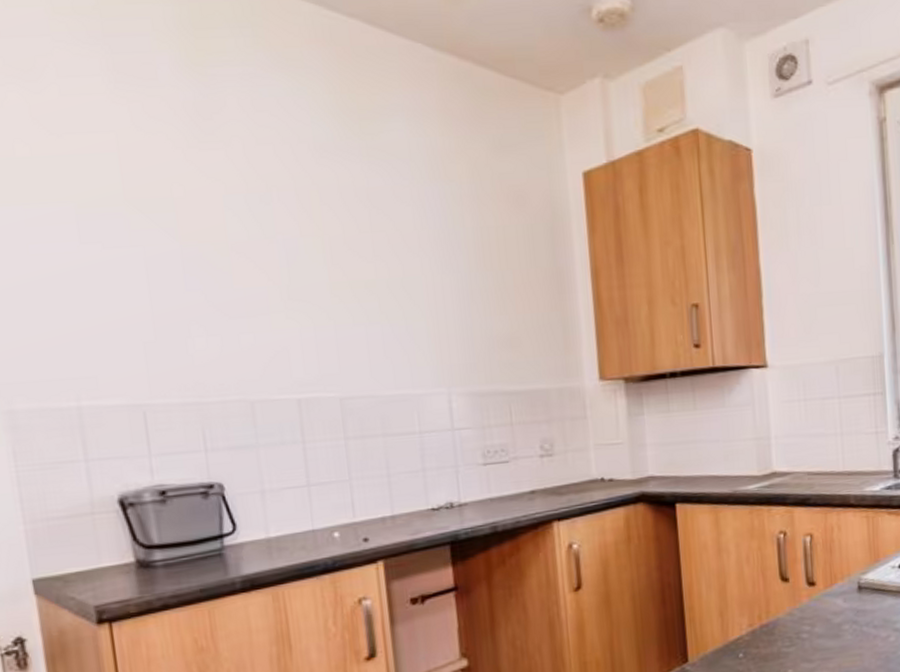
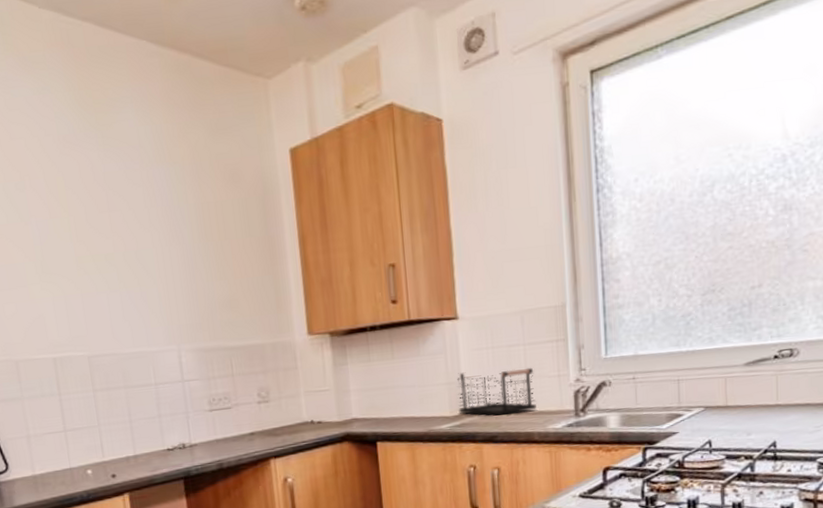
dish rack: none [766,423,852,476] -> present [457,367,537,416]

